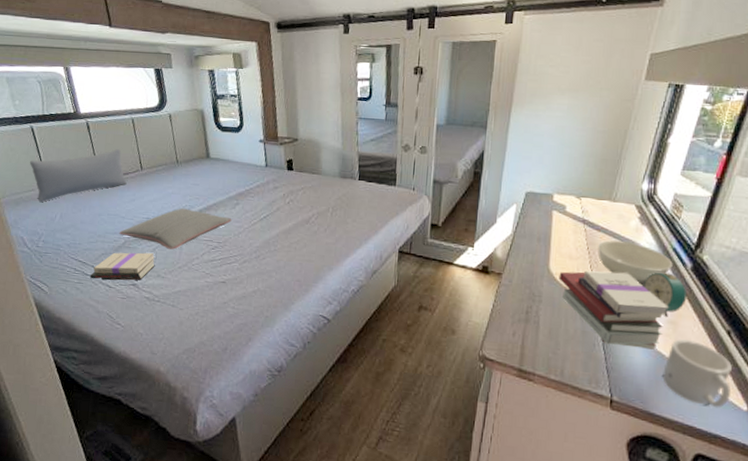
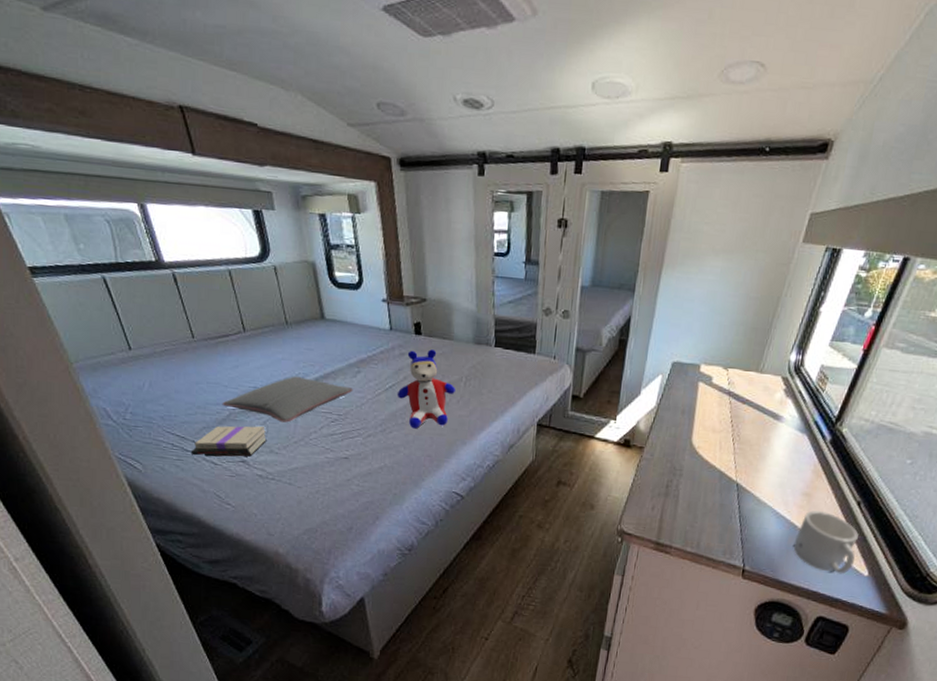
pillow: present [29,149,127,202] -> none [105,306,227,368]
stuffed animal: none [270,183,324,255] -> present [397,349,456,429]
books: present [559,271,669,350] -> none [700,444,805,521]
bowl: present [598,240,673,283] -> none [741,413,813,456]
alarm clock: present [643,272,687,317] -> none [782,445,824,489]

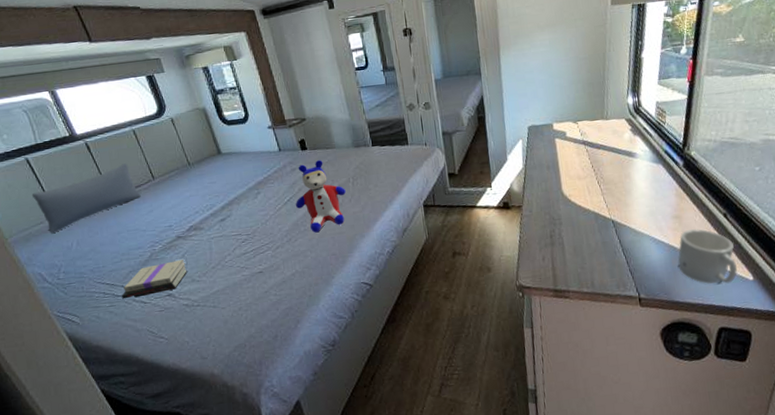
pillow: none [105,306,227,368] -> present [31,163,141,233]
pillow: present [222,376,353,423] -> none [143,208,257,252]

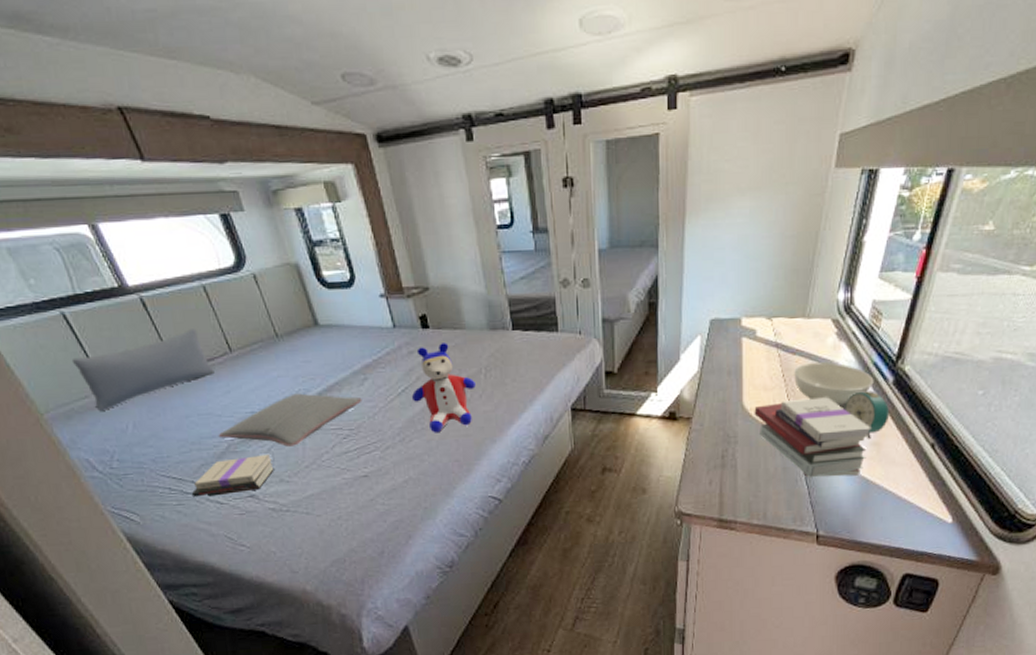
pillow: none [143,208,257,252] -> present [218,393,362,447]
books: none [572,181,671,250] -> present [754,397,871,478]
bowl: none [601,153,668,188] -> present [794,362,874,407]
alarm clock: none [645,173,685,213] -> present [844,390,890,439]
mug: present [677,229,737,284] -> none [868,460,936,525]

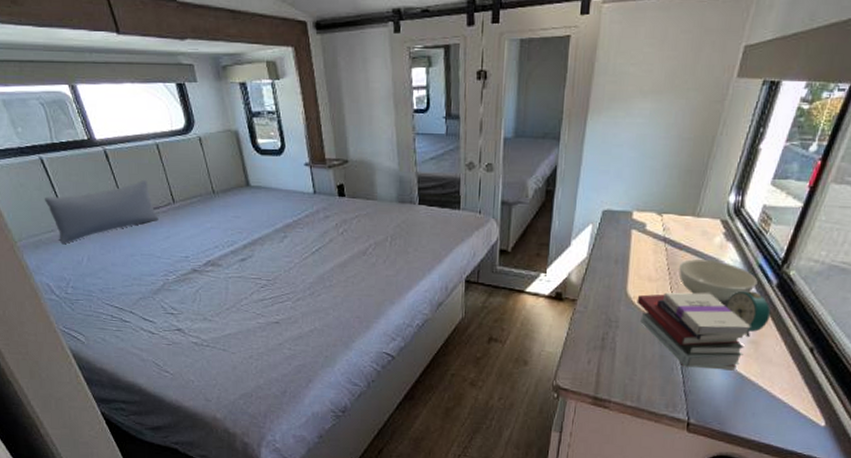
books: present [191,455,274,498] -> none [129,295,200,327]
pillow: present [218,393,362,447] -> none [156,244,281,290]
stuffed animal: present [411,343,477,433] -> none [323,211,382,291]

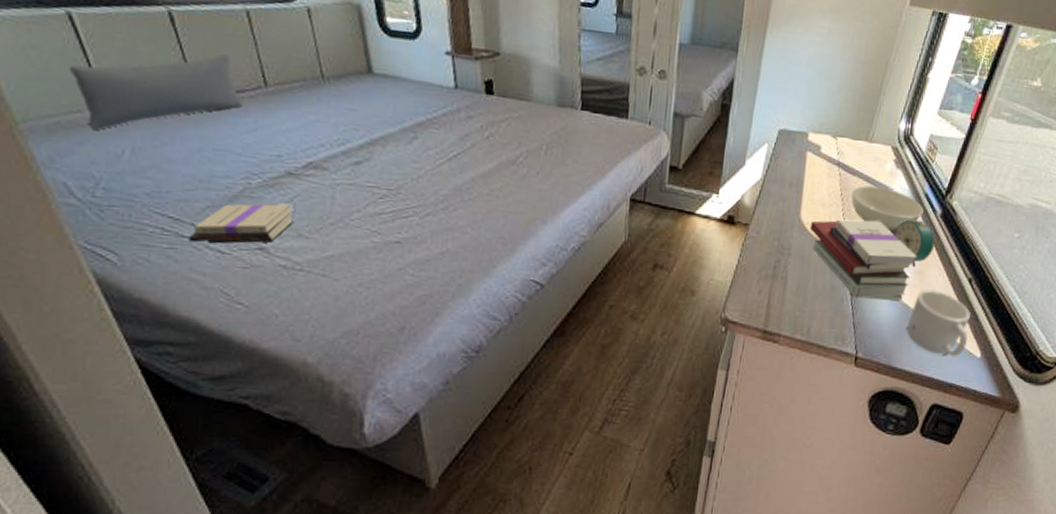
books: none [129,295,200,327] -> present [188,204,293,244]
mug: none [741,359,813,425] -> present [906,289,971,357]

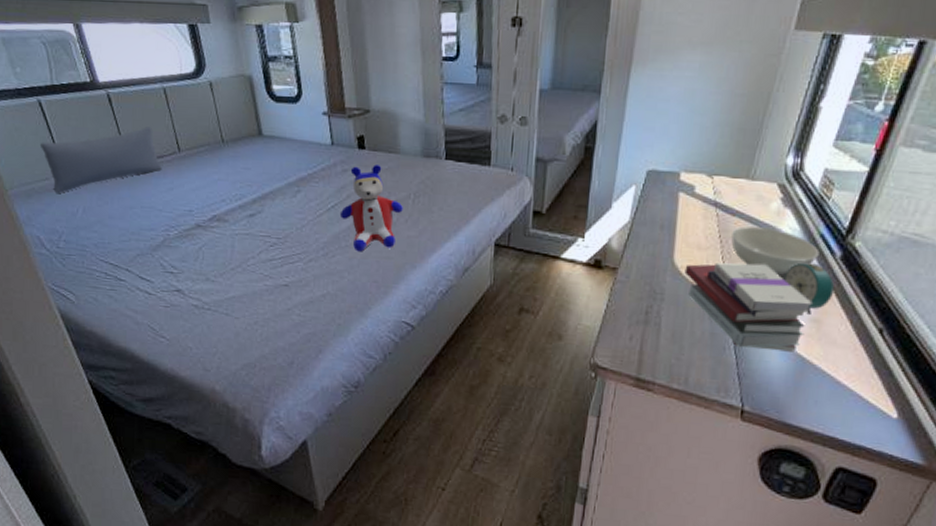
books: present [188,204,293,244] -> none [124,252,202,287]
stuffed animal: none [462,112,536,206] -> present [339,164,404,252]
mug: present [906,289,971,357] -> none [802,339,883,417]

